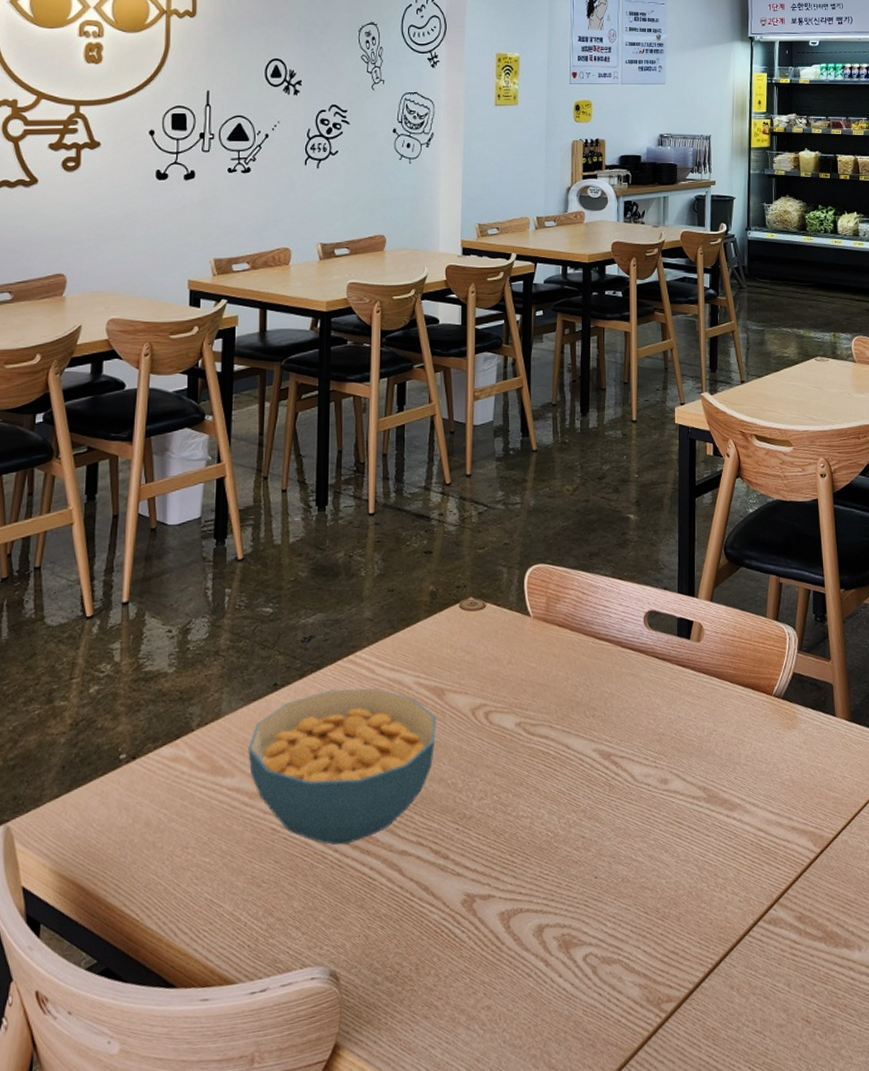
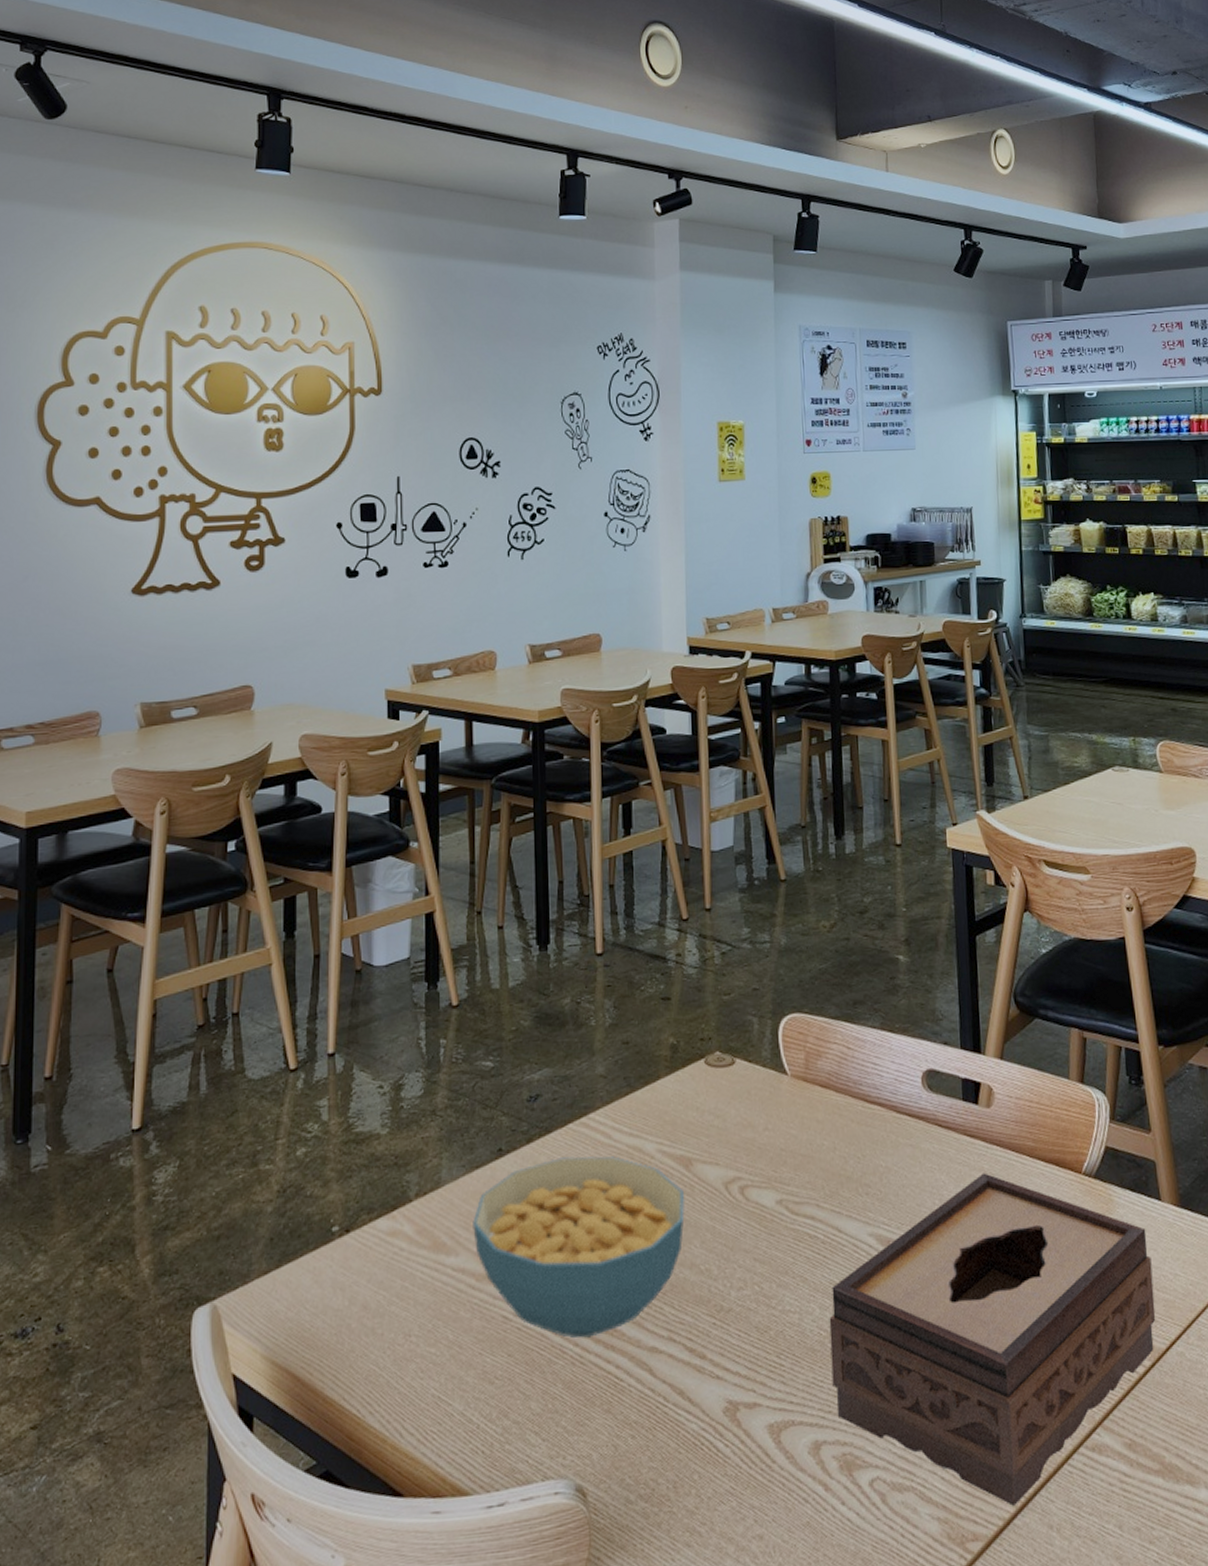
tissue box: none [556,696,826,972] -> present [829,1173,1156,1506]

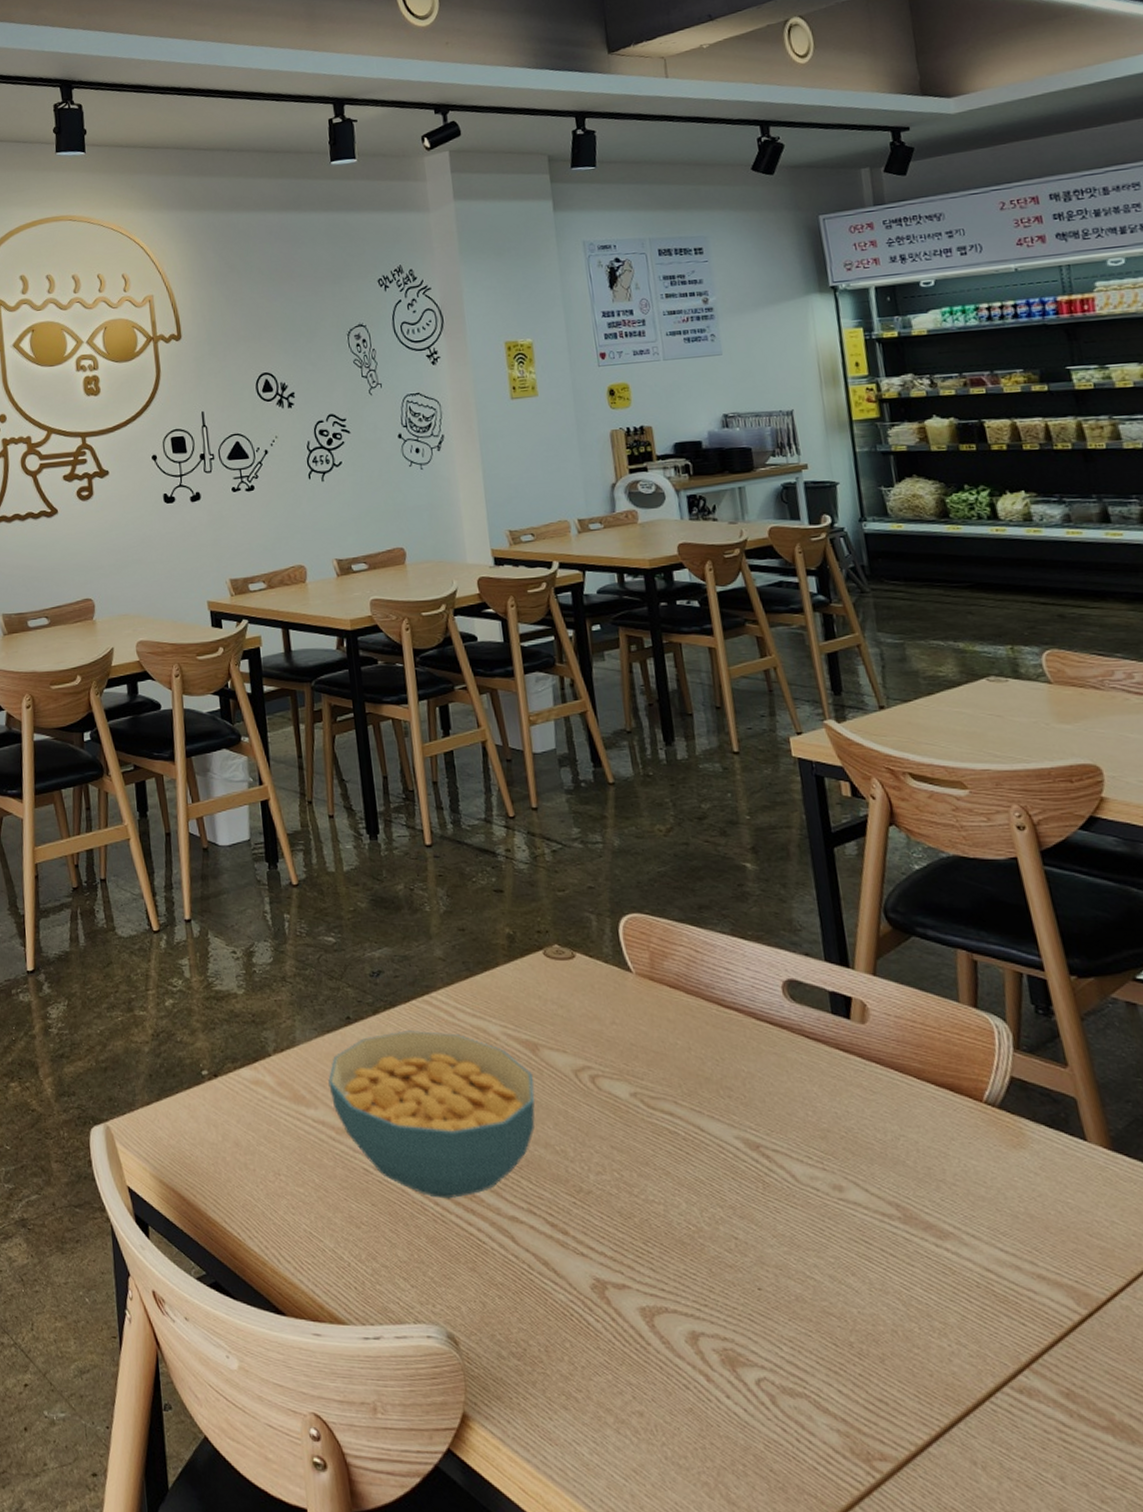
tissue box: present [829,1173,1156,1506] -> none [697,1089,1091,1433]

